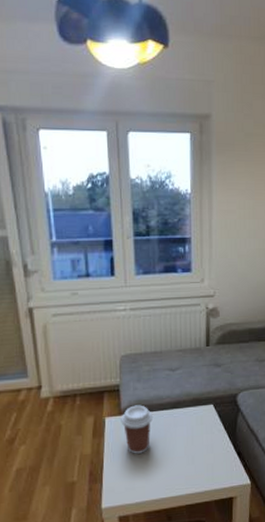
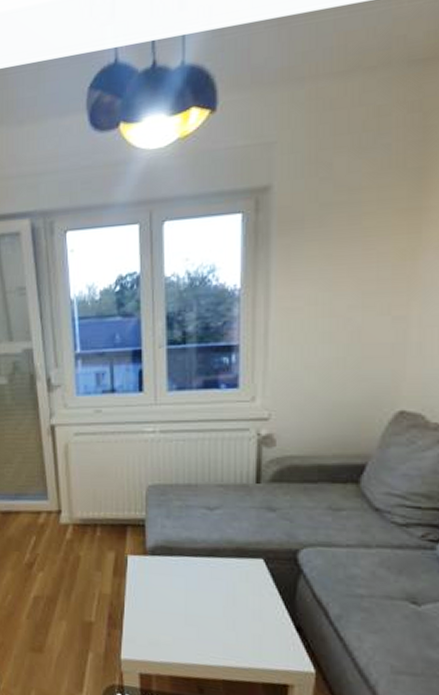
coffee cup: present [121,405,153,454] -> none [145,545,183,605]

